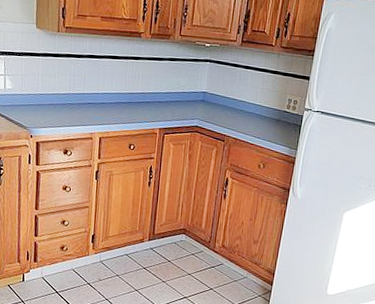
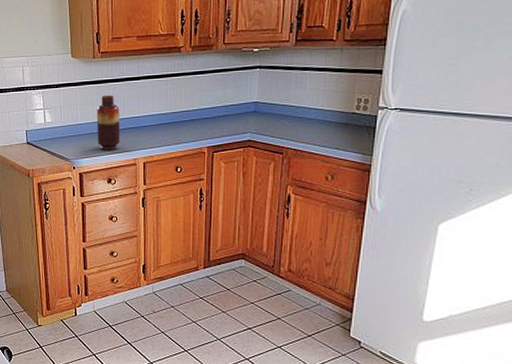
vase: none [56,68,80,123] -> present [96,95,120,150]

